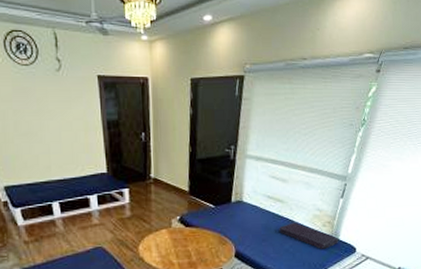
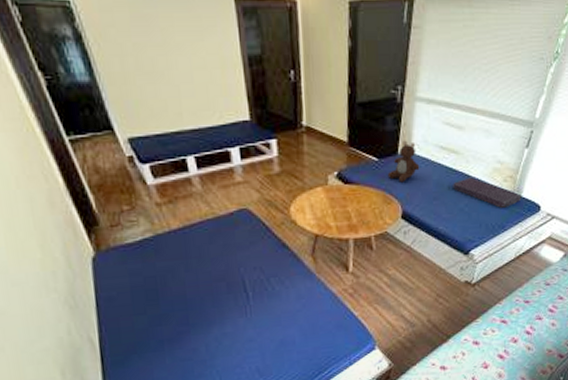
teddy bear: none [222,190,251,226] -> present [387,140,420,183]

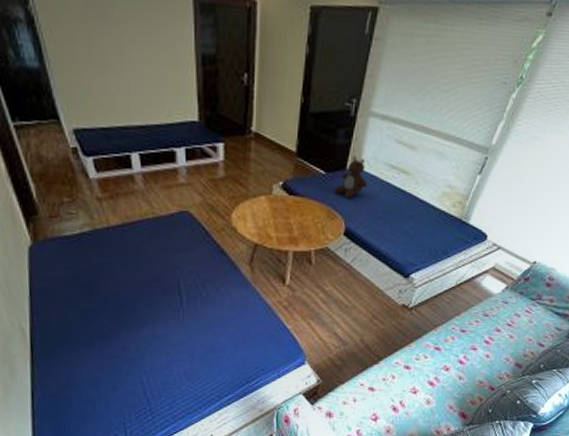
cushion: present [453,177,522,208] -> none [399,199,469,234]

